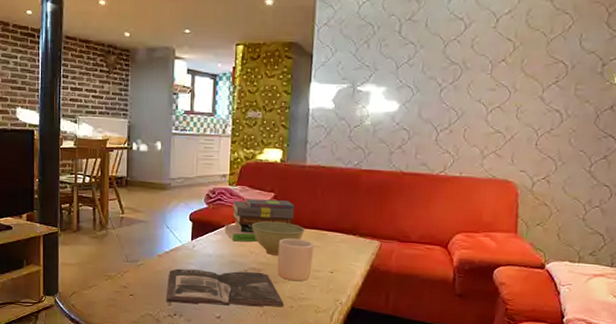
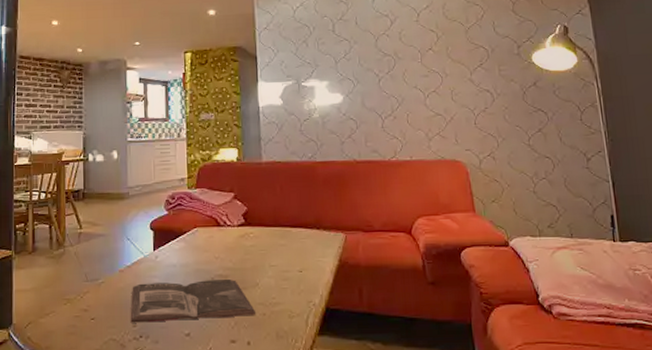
books: present [224,198,296,242] -> none [187,200,257,248]
bowl: present [252,221,306,256] -> none [214,222,269,260]
mug: present [277,238,315,282] -> none [243,238,280,285]

